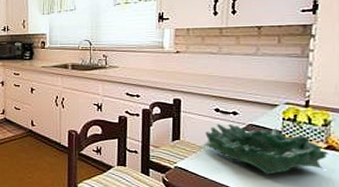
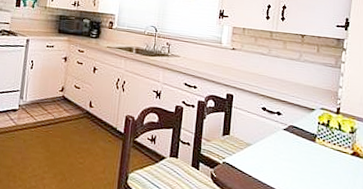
decorative bowl: present [201,123,328,175] -> none [248,122,354,176]

